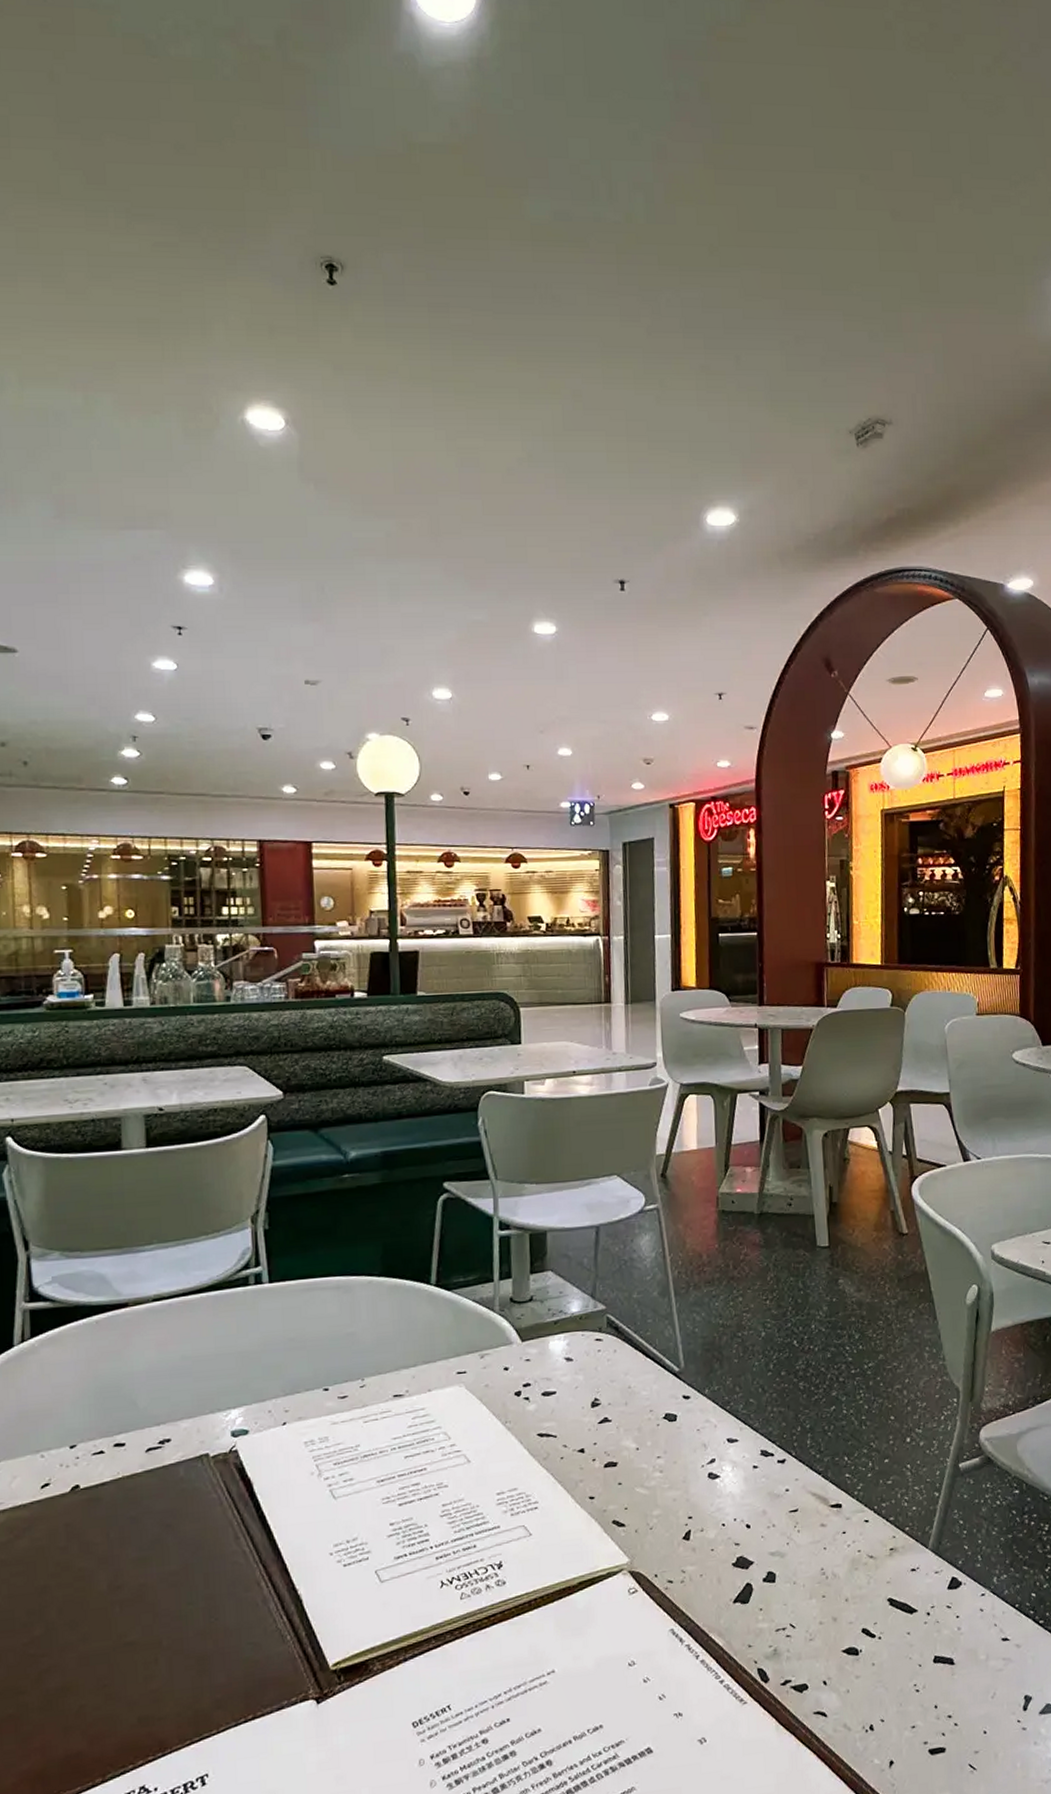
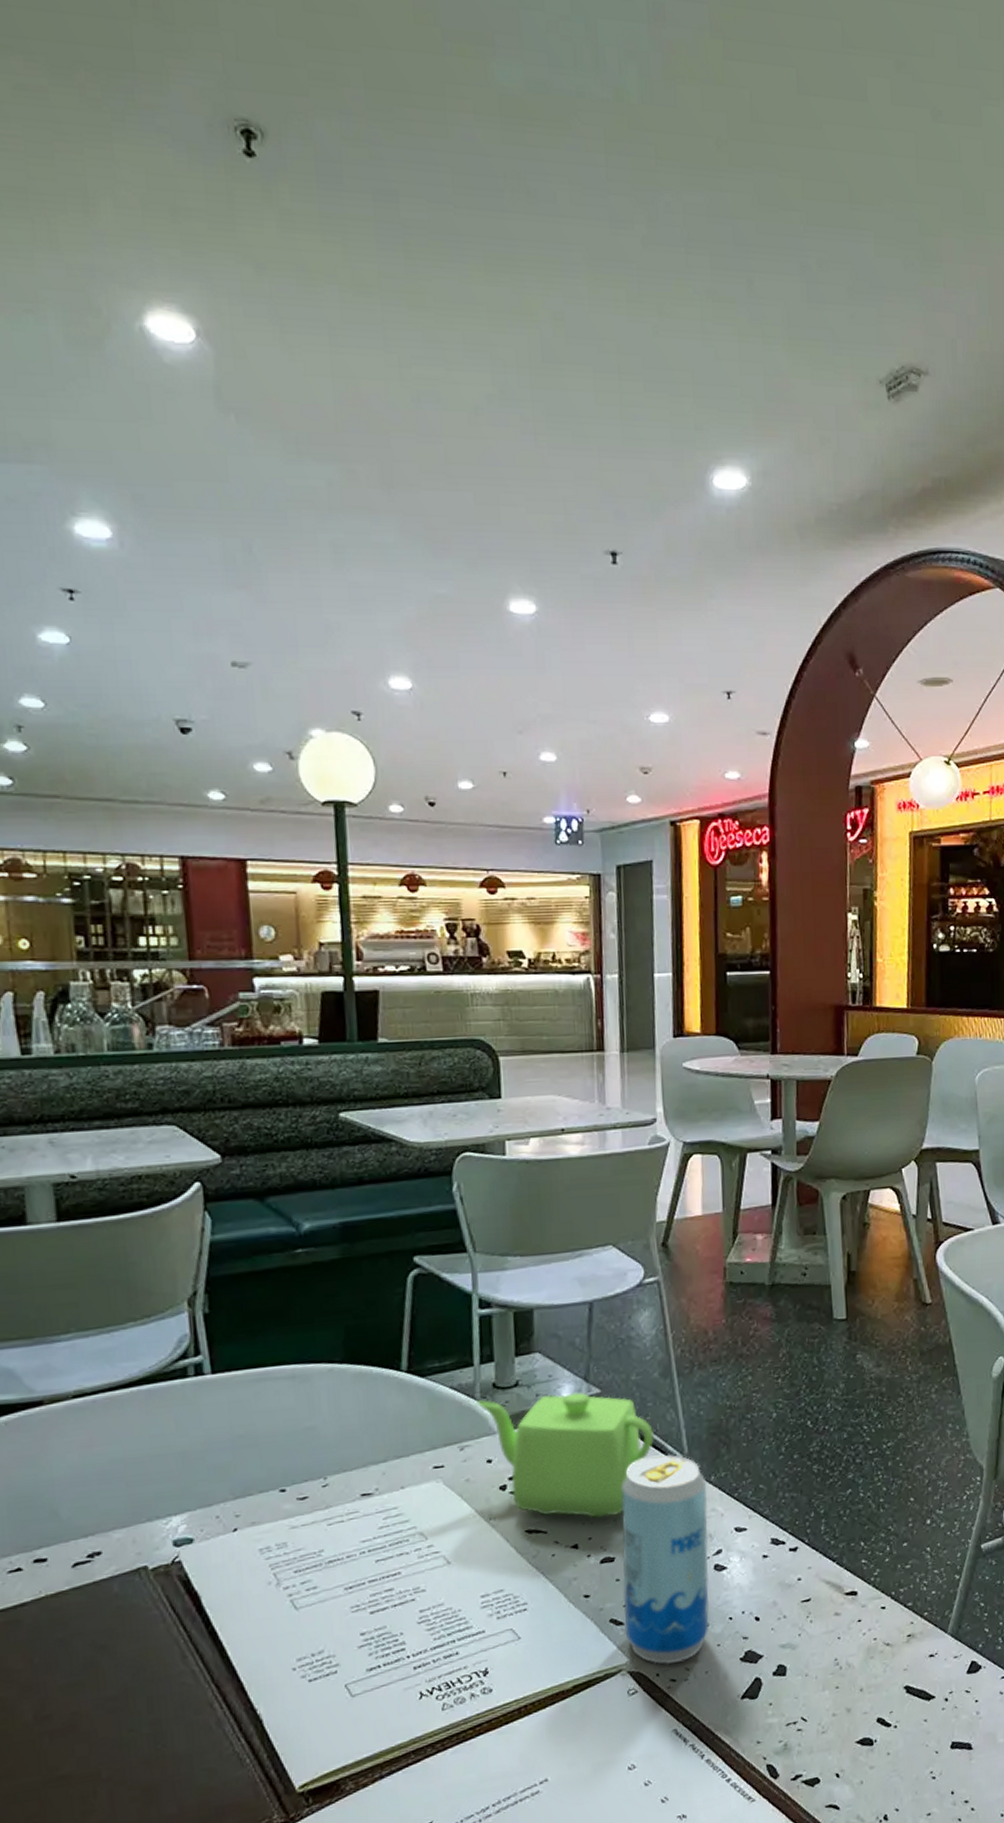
teapot: none [495,1308,653,1425] -> present [476,1392,654,1518]
beverage can: none [623,1367,704,1567] -> present [621,1454,710,1665]

